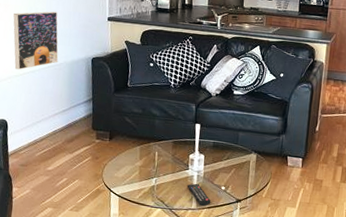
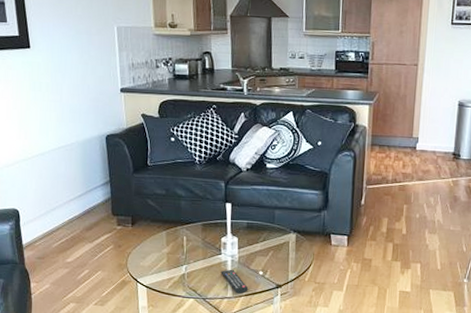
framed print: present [13,11,59,70] -> none [16,85,69,153]

